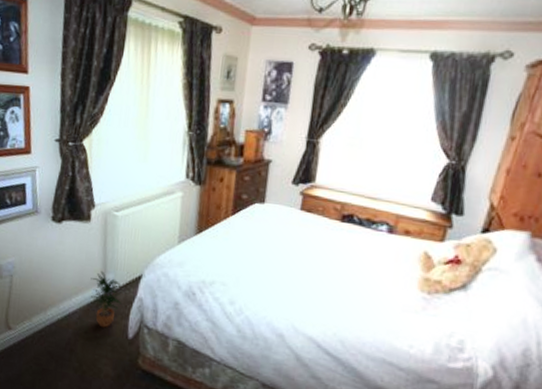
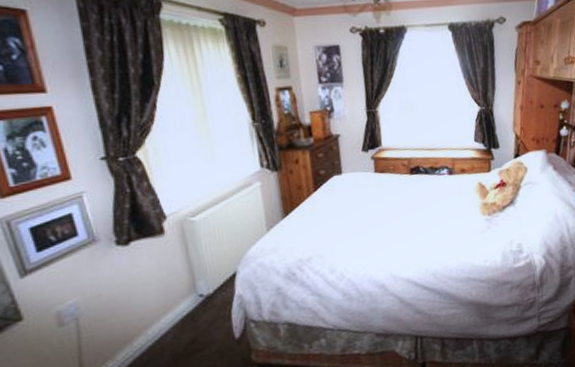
potted plant: present [90,271,122,328] -> none [178,281,220,338]

